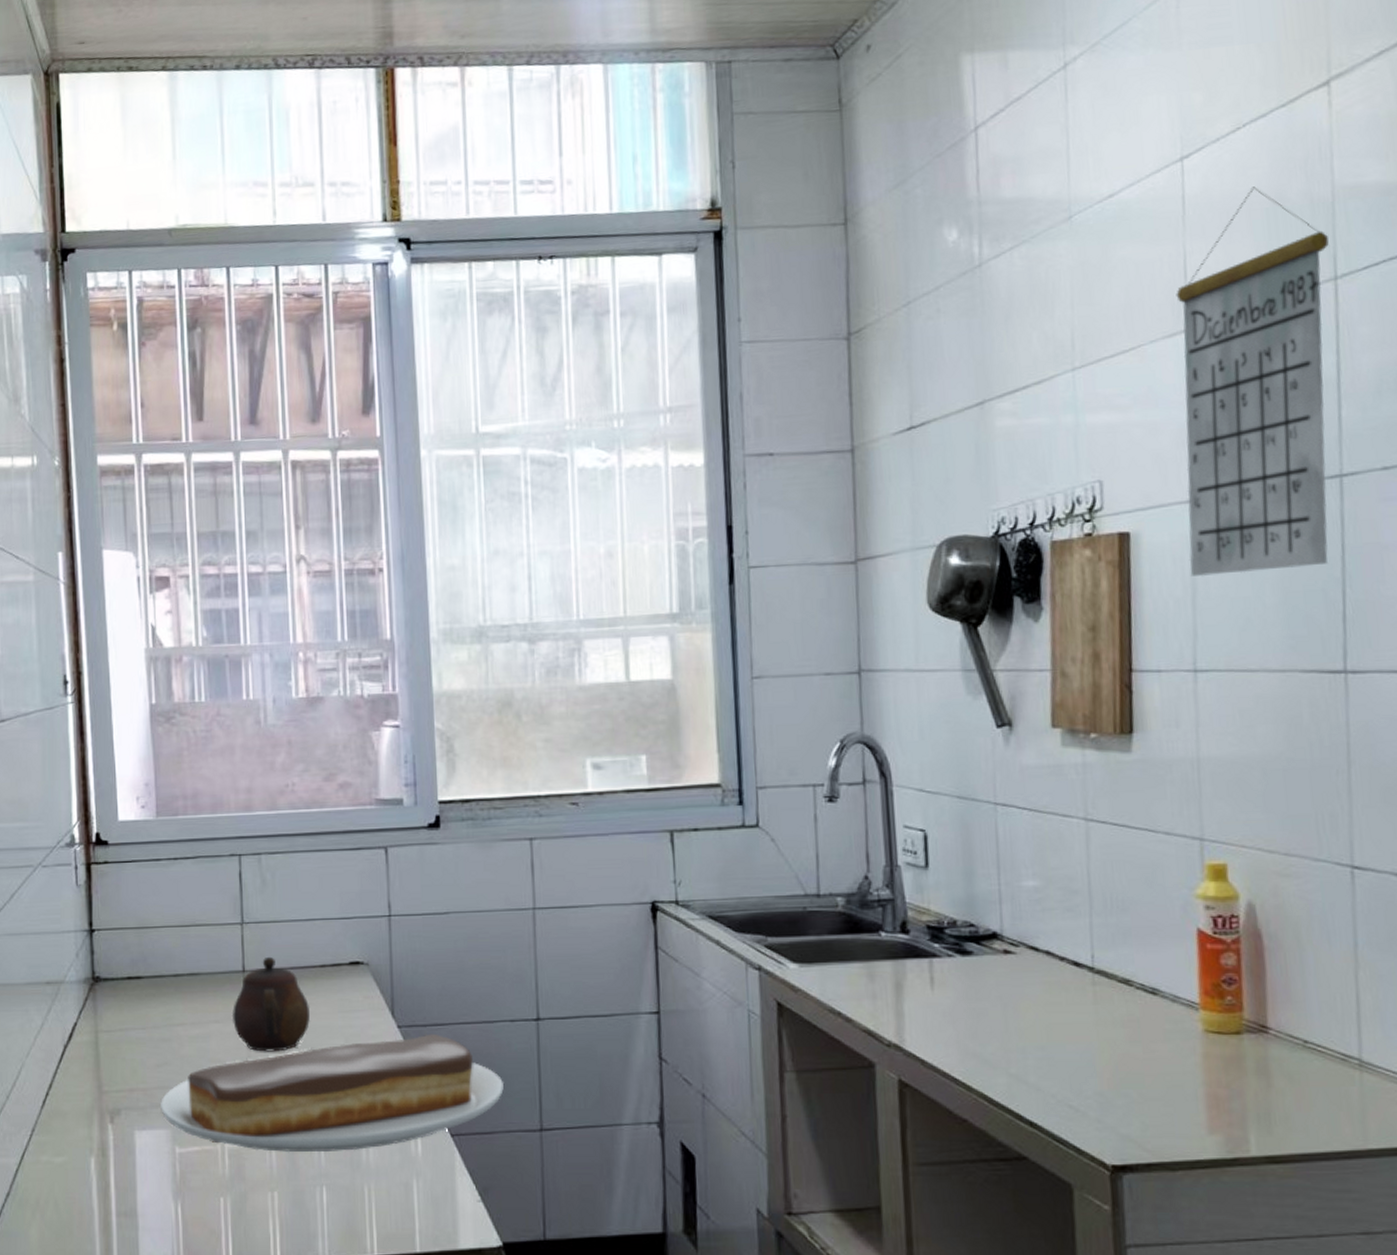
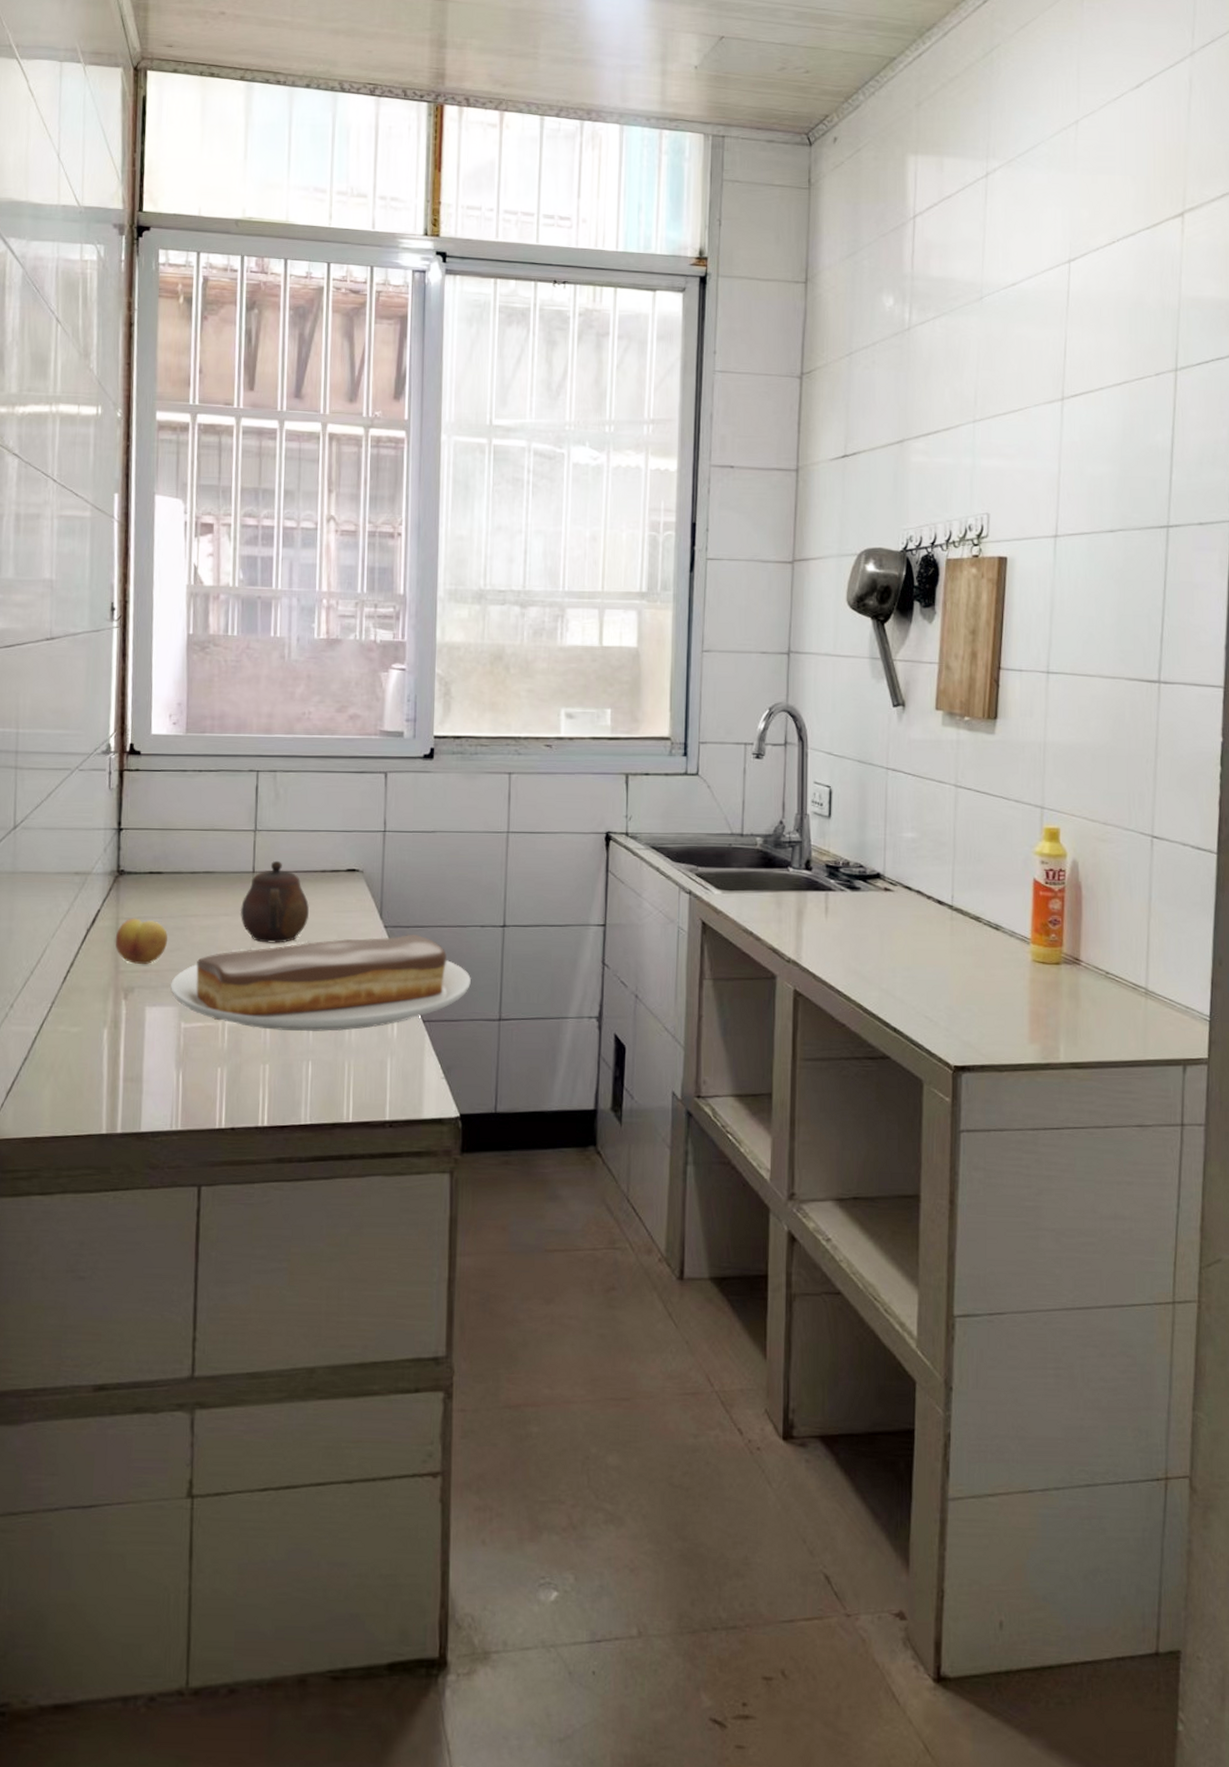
fruit: none [95,1030,154,1082] -> present [115,918,168,964]
calendar: present [1176,186,1329,577] -> none [1050,290,1173,598]

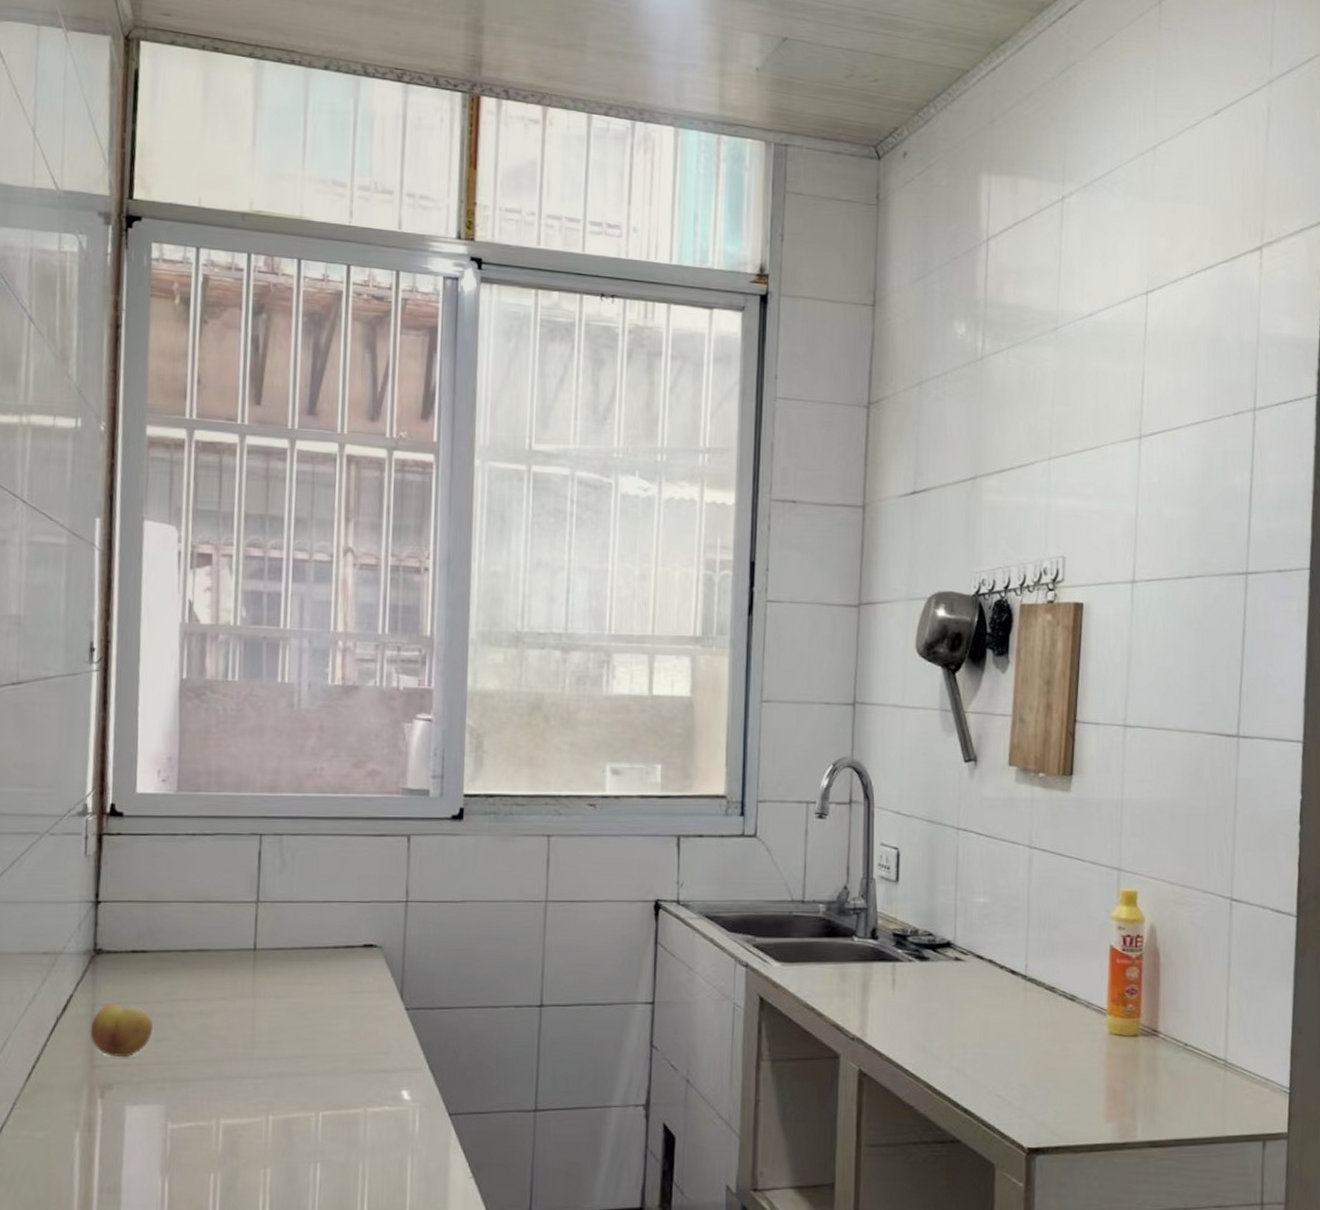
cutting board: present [170,934,471,1031] -> none [155,1016,503,1129]
teapot: present [240,860,310,944] -> none [238,935,320,1030]

